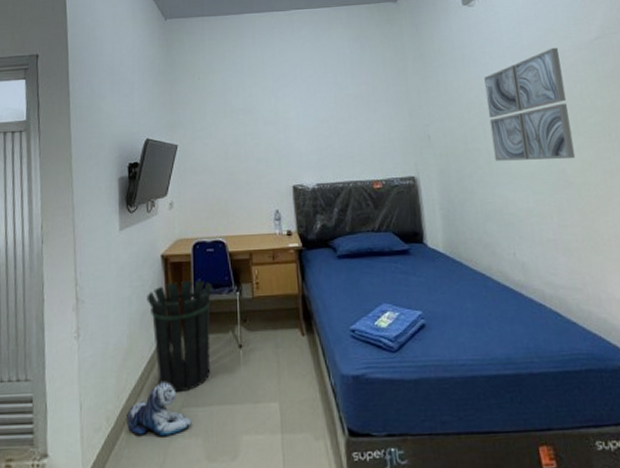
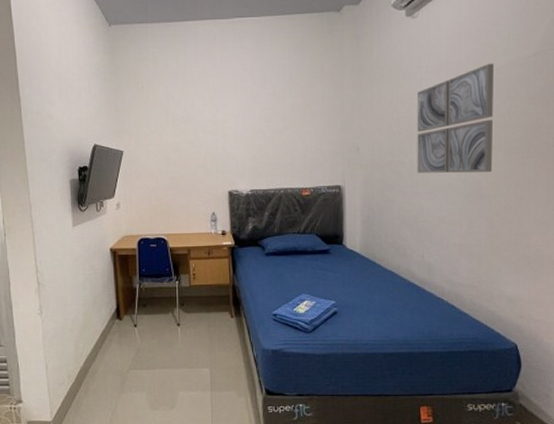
plush toy: present [125,382,191,438] -> none [83,351,137,391]
waste bin: present [146,280,213,393] -> none [98,270,156,359]

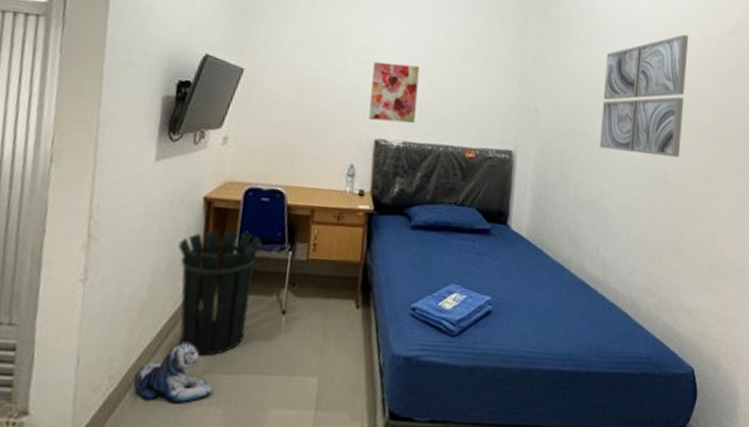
plush toy: none [83,351,137,391] -> present [133,343,213,404]
waste bin: none [98,270,156,359] -> present [178,230,262,357]
wall art: none [220,129,258,176] -> present [369,62,420,124]

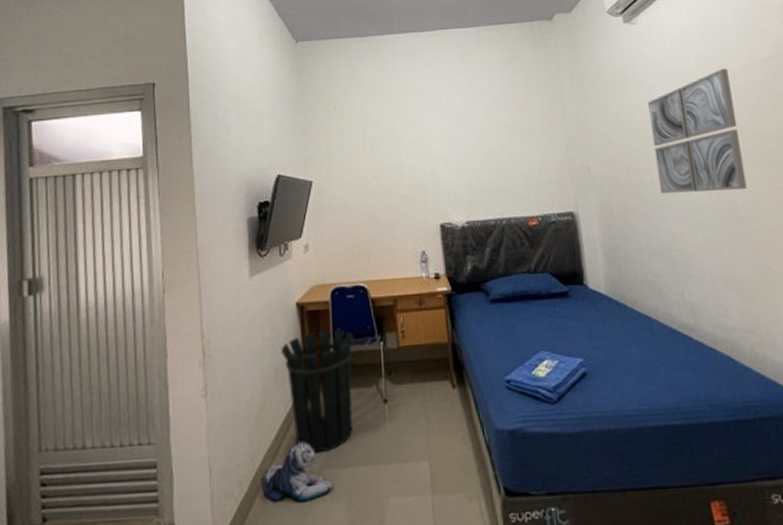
wall art: present [369,62,420,124] -> none [426,149,474,206]

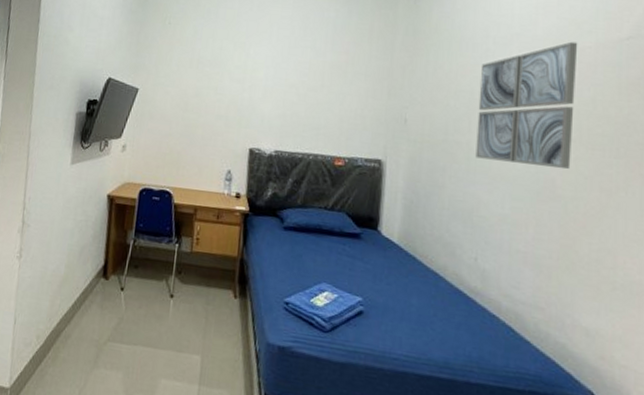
plush toy: present [260,442,333,503] -> none [54,314,115,365]
waste bin: present [281,330,355,454] -> none [88,223,154,328]

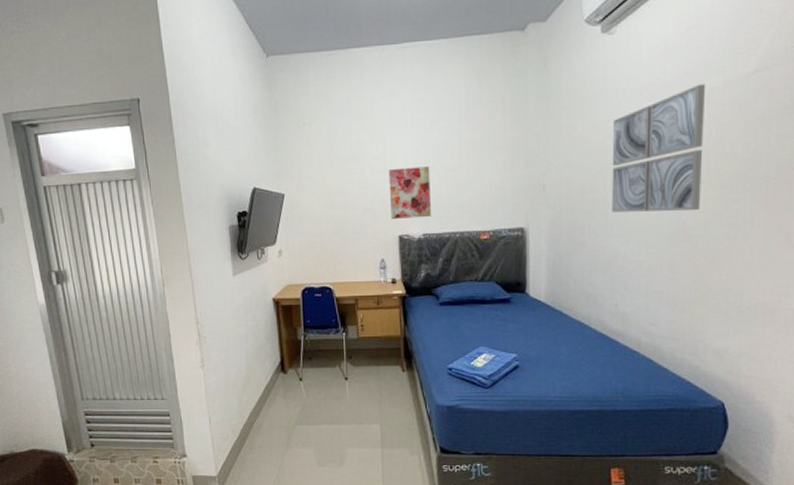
wall art: none [244,80,290,135] -> present [388,166,431,219]

